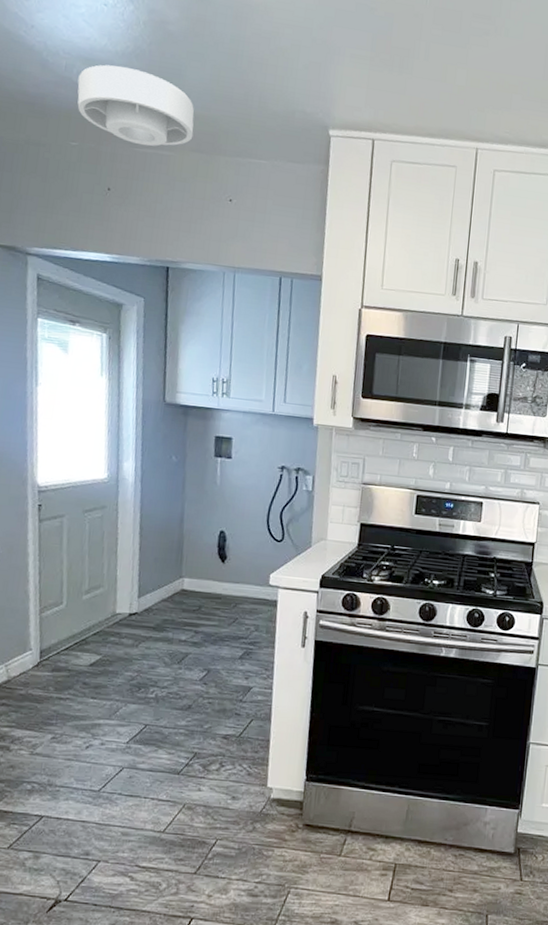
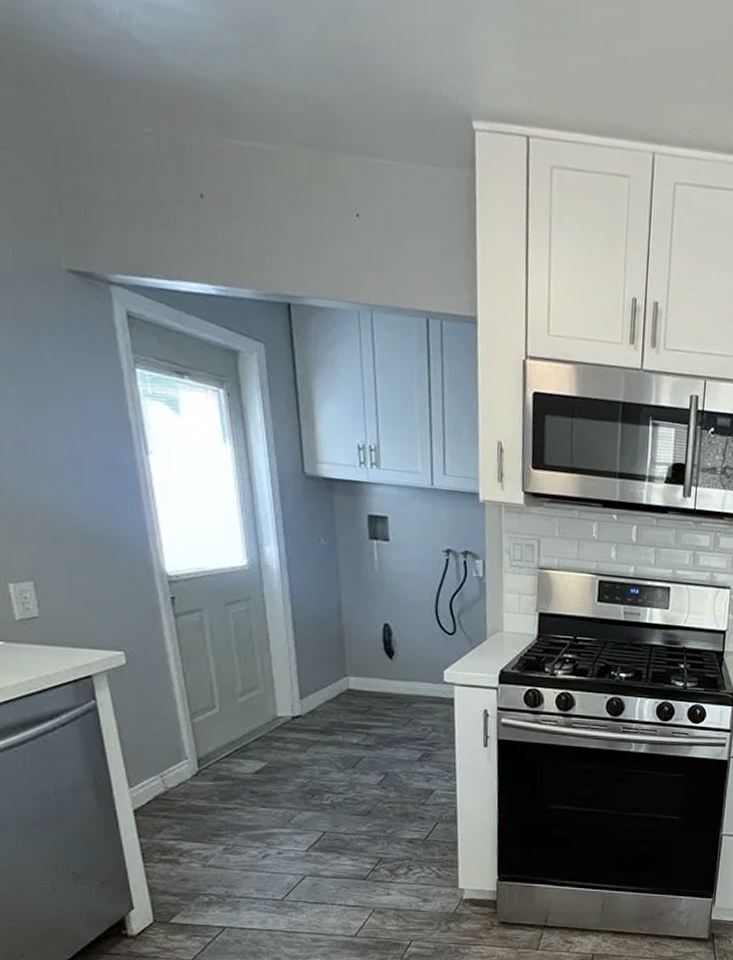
ceiling light: present [77,64,194,146] -> none [140,14,302,137]

